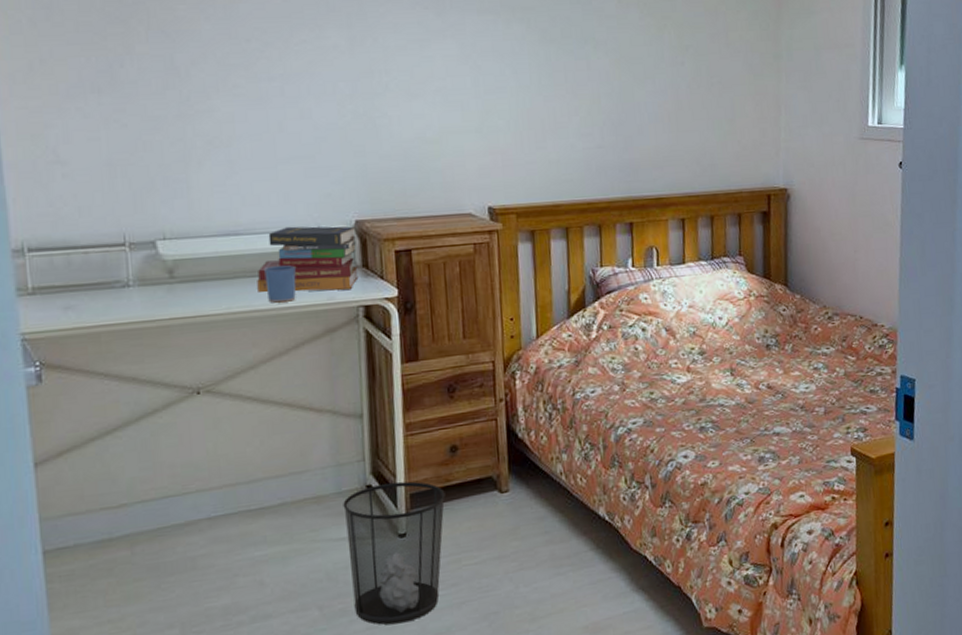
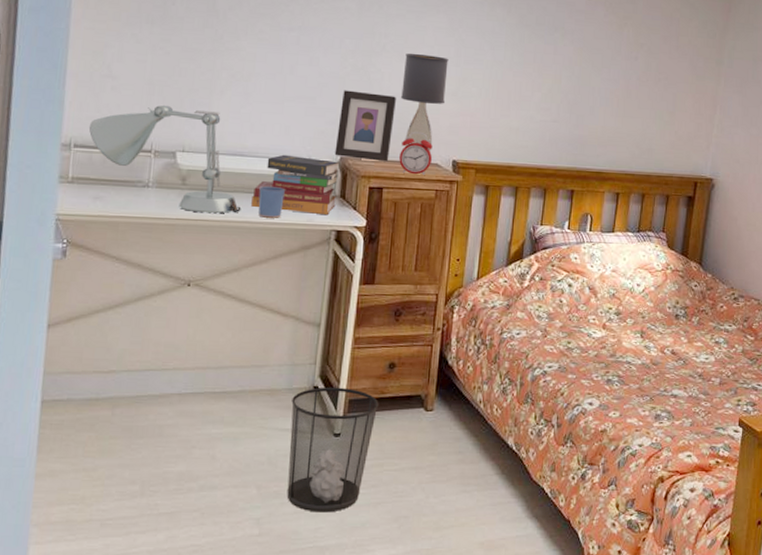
desk lamp: none [42,187,247,308] -> present [88,104,241,214]
picture frame: none [346,141,413,221] -> present [334,90,396,162]
table lamp: none [414,89,470,201] -> present [400,53,449,152]
alarm clock: none [425,180,465,230] -> present [399,132,433,175]

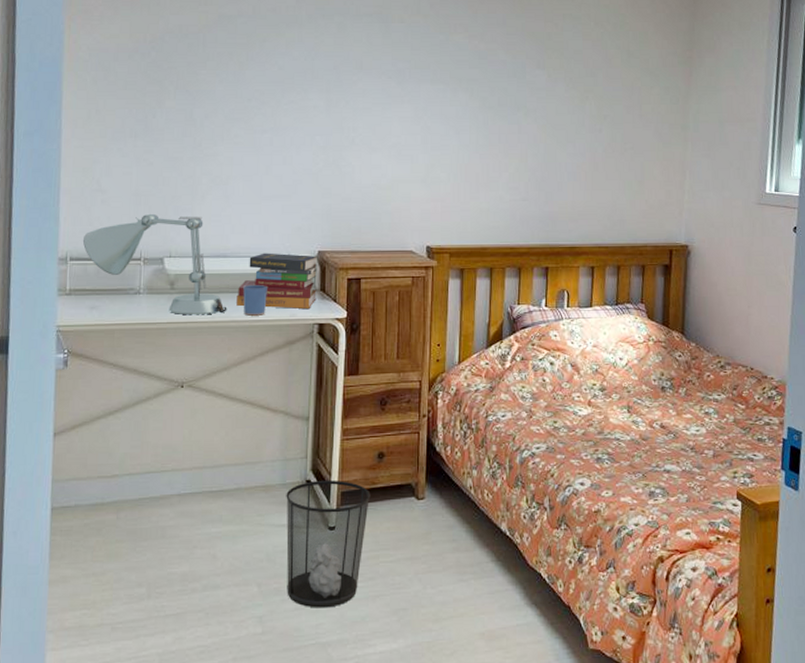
picture frame: present [334,90,396,162] -> none [312,185,368,253]
alarm clock: present [399,132,433,175] -> none [375,221,407,263]
table lamp: present [400,53,449,152] -> none [371,144,416,239]

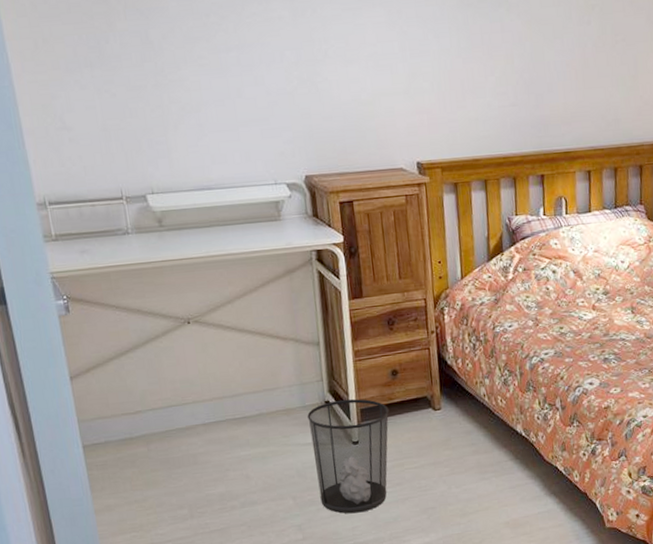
desk lamp: present [82,213,227,316] -> none [57,148,221,252]
books: present [236,252,318,310] -> none [228,180,311,240]
mug: present [243,284,267,316] -> none [234,215,260,248]

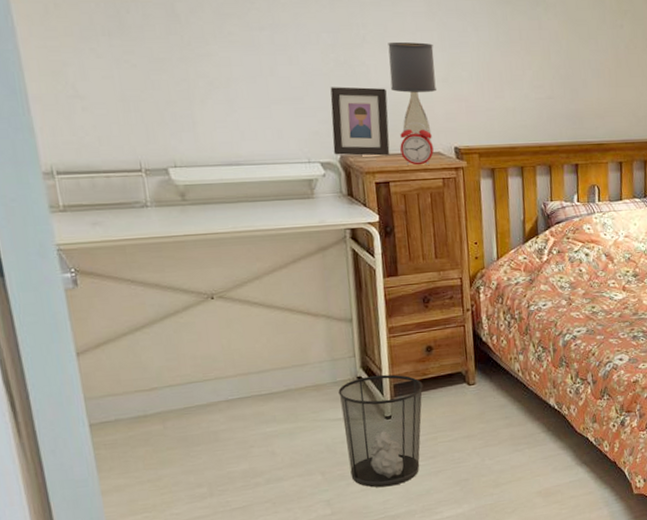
picture frame: none [294,104,353,176] -> present [330,86,390,156]
table lamp: none [349,54,399,157] -> present [388,41,438,141]
alarm clock: none [363,138,397,183] -> present [400,122,434,166]

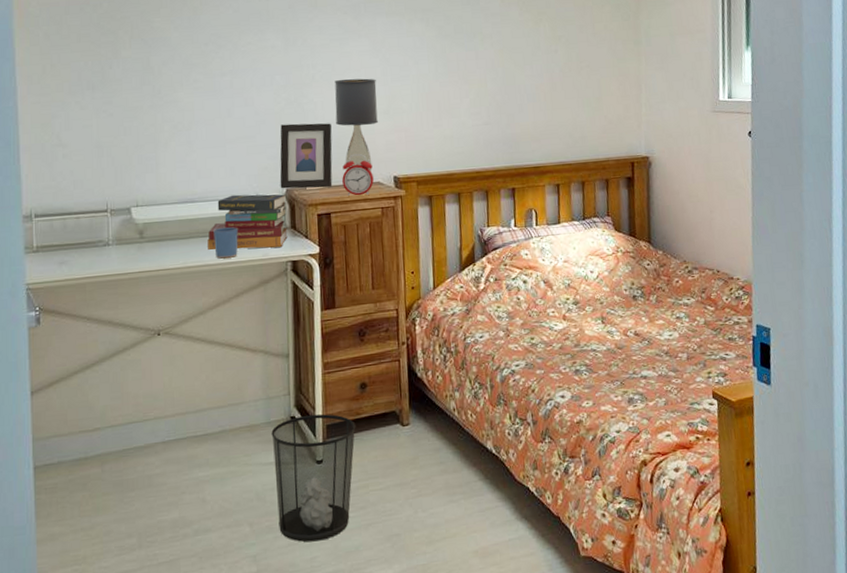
books: none [257,159,345,216] -> present [207,194,288,251]
mug: none [263,192,292,224] -> present [213,226,238,259]

